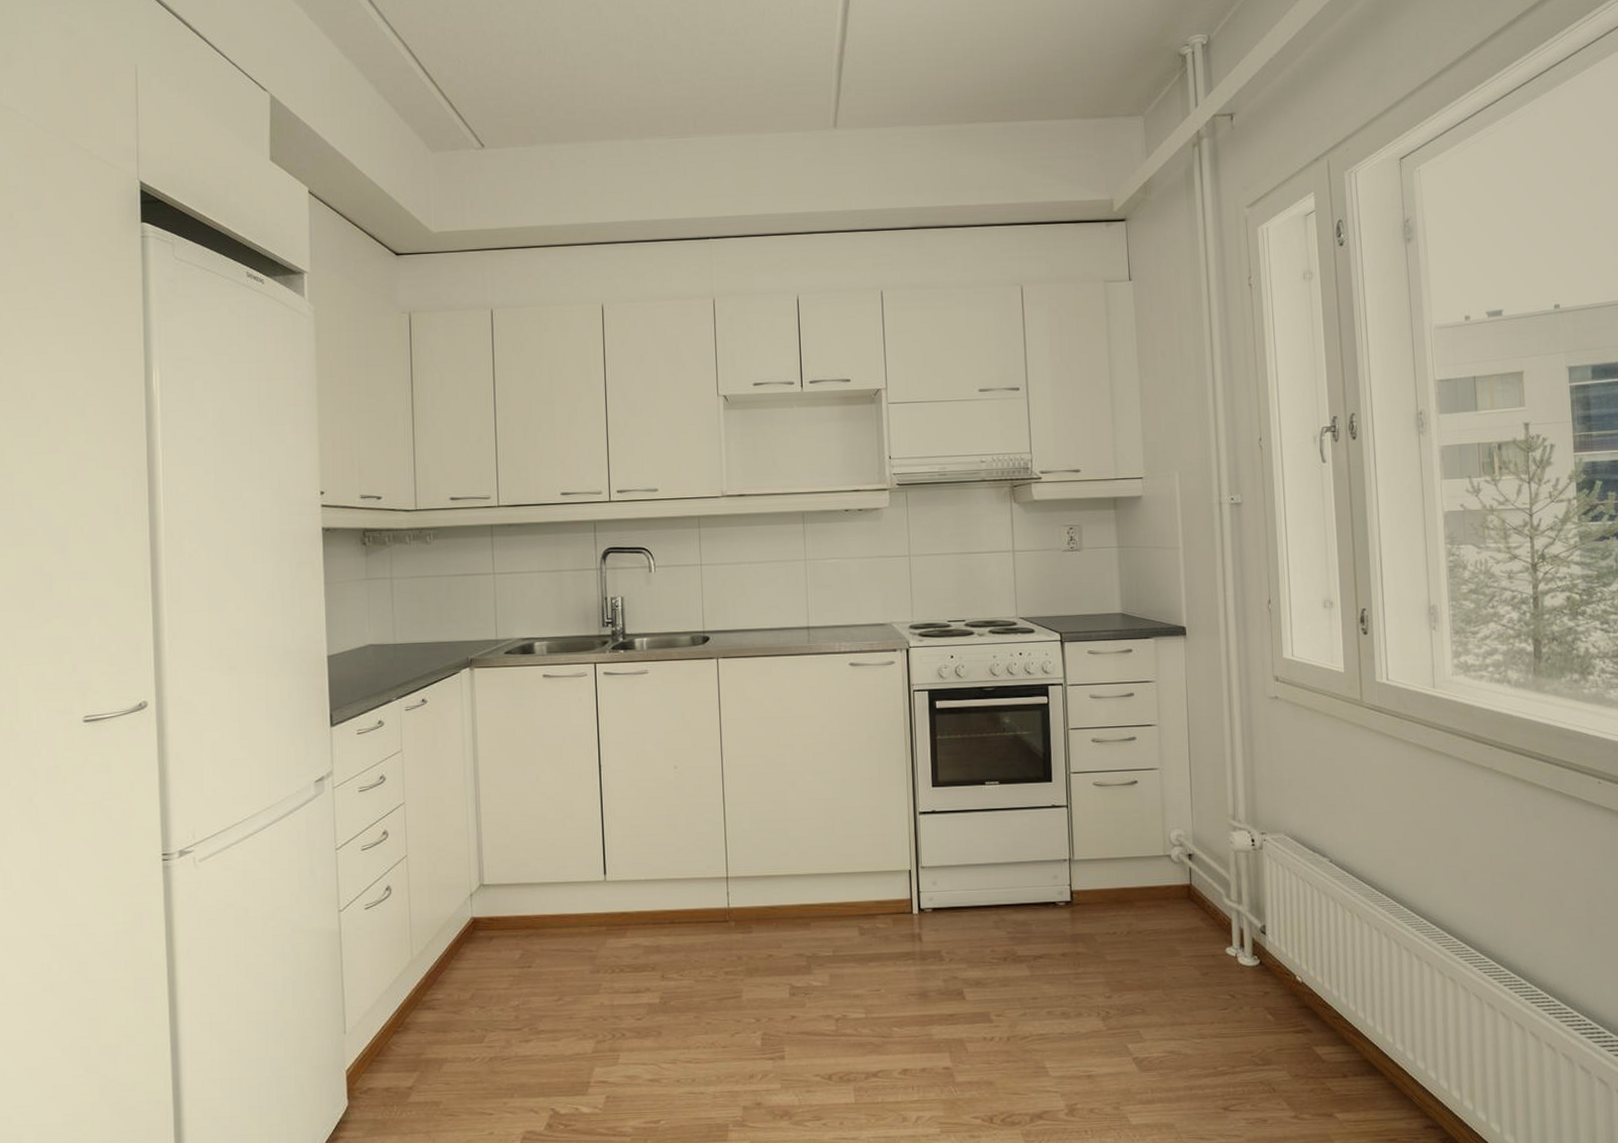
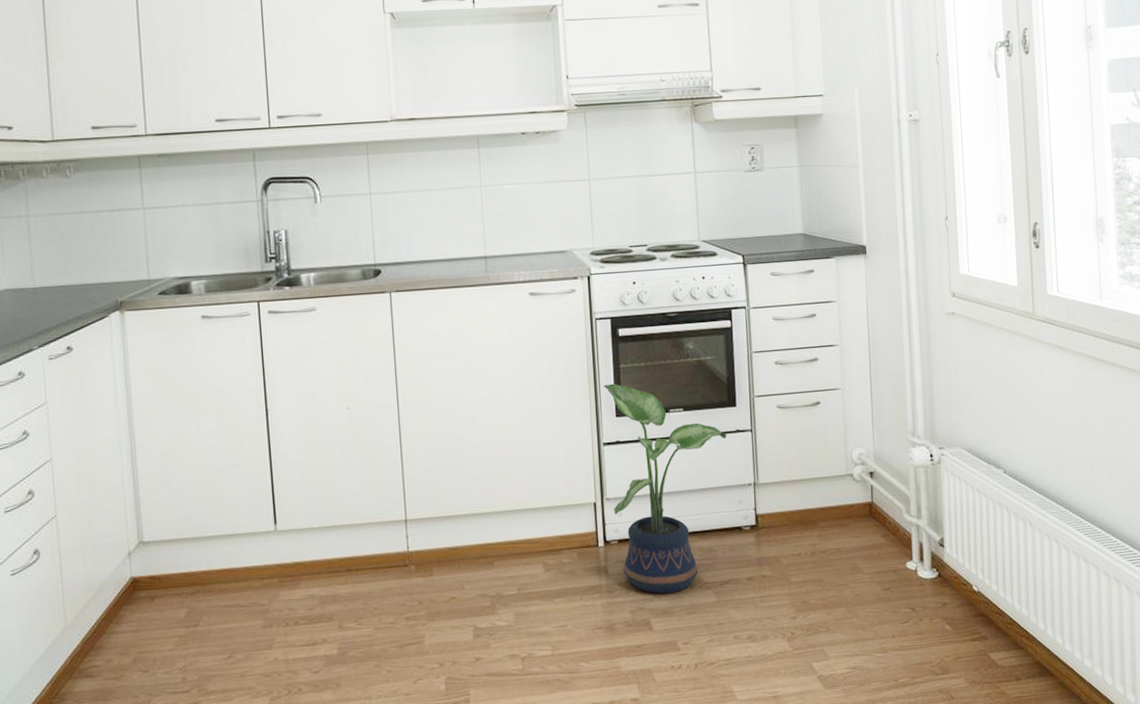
potted plant: none [920,754,1042,965] -> present [604,383,726,594]

